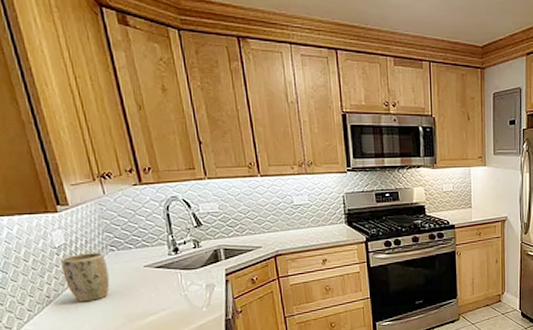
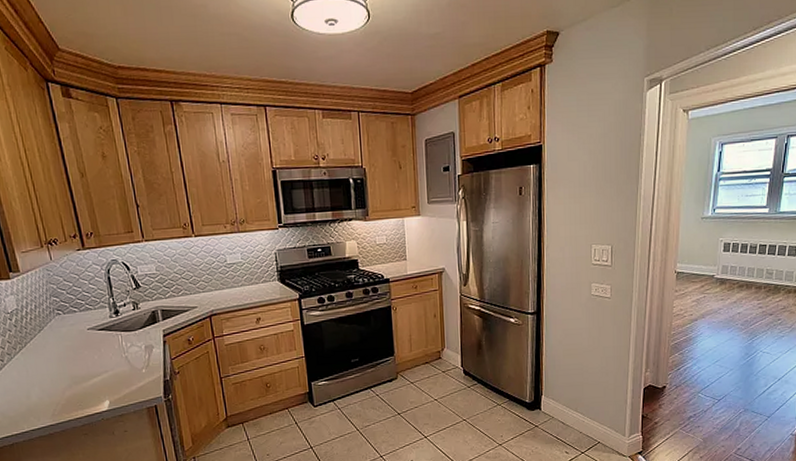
plant pot: present [61,253,110,302] -> none [13,317,57,365]

